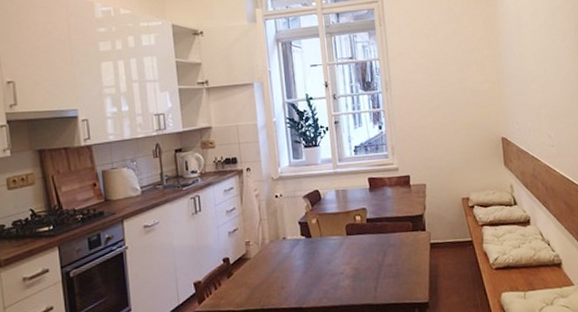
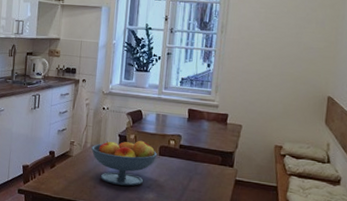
fruit bowl: none [271,222,346,280] -> present [91,140,158,186]

